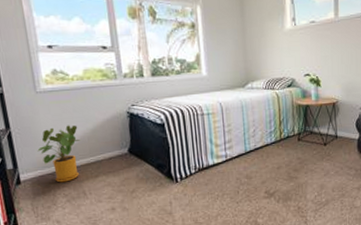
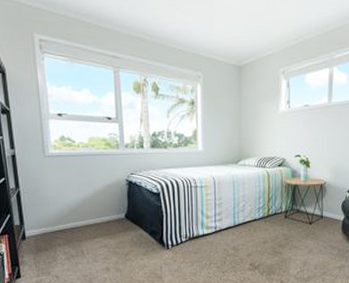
house plant: present [37,125,81,183] -> none [42,188,82,241]

